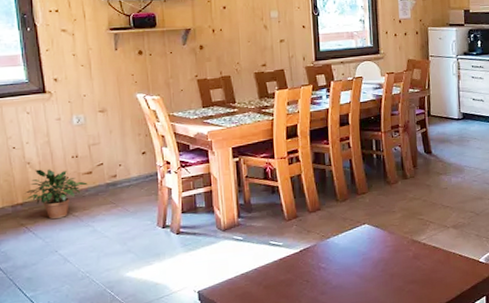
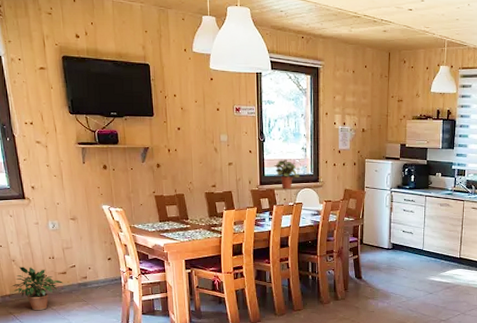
potted plant: none [330,32,359,64] -> present [274,159,300,189]

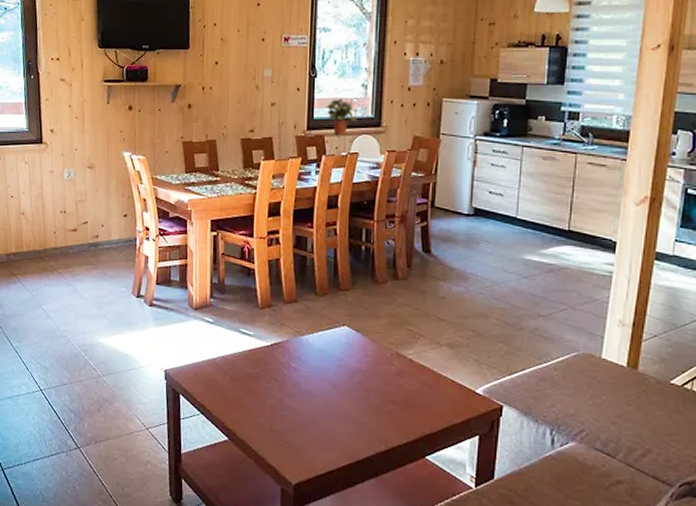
potted plant: present [10,267,63,311] -> none [17,221,72,274]

